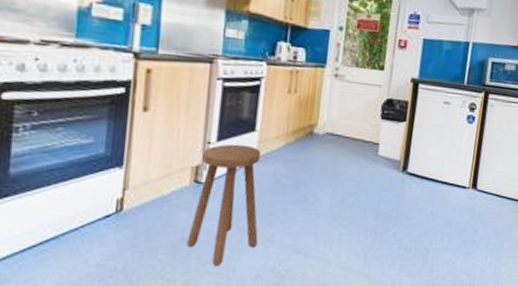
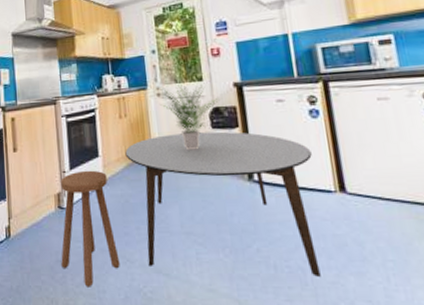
dining table: none [286,118,460,256] -> present [125,131,321,277]
potted plant: none [336,69,396,138] -> present [160,84,220,151]

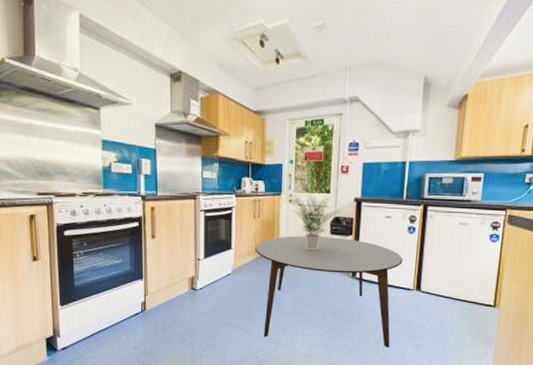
stool: present [61,170,120,287] -> none [190,260,240,351]

